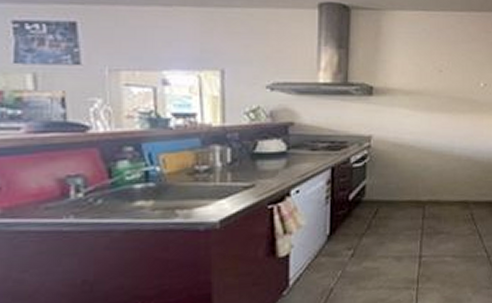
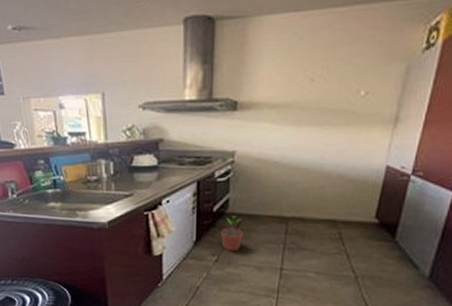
potted plant: none [357,203,381,243] -> present [221,216,243,252]

